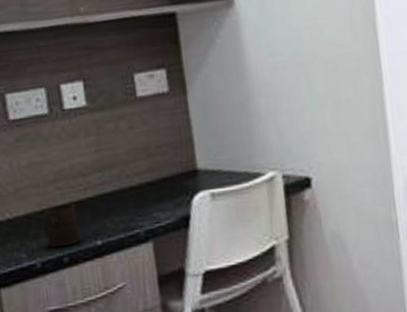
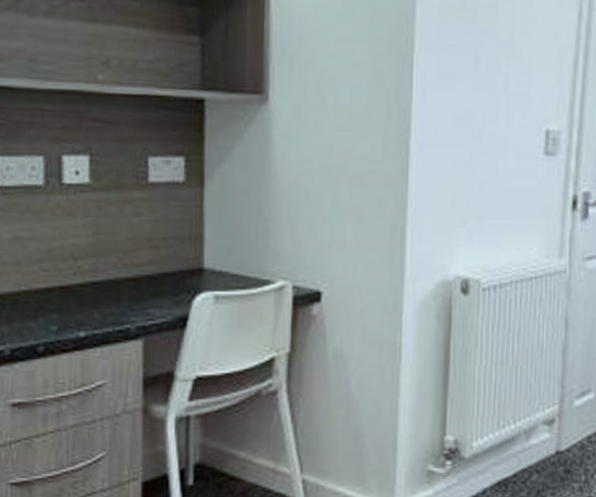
cup: present [44,204,81,248] -> none [20,288,61,335]

